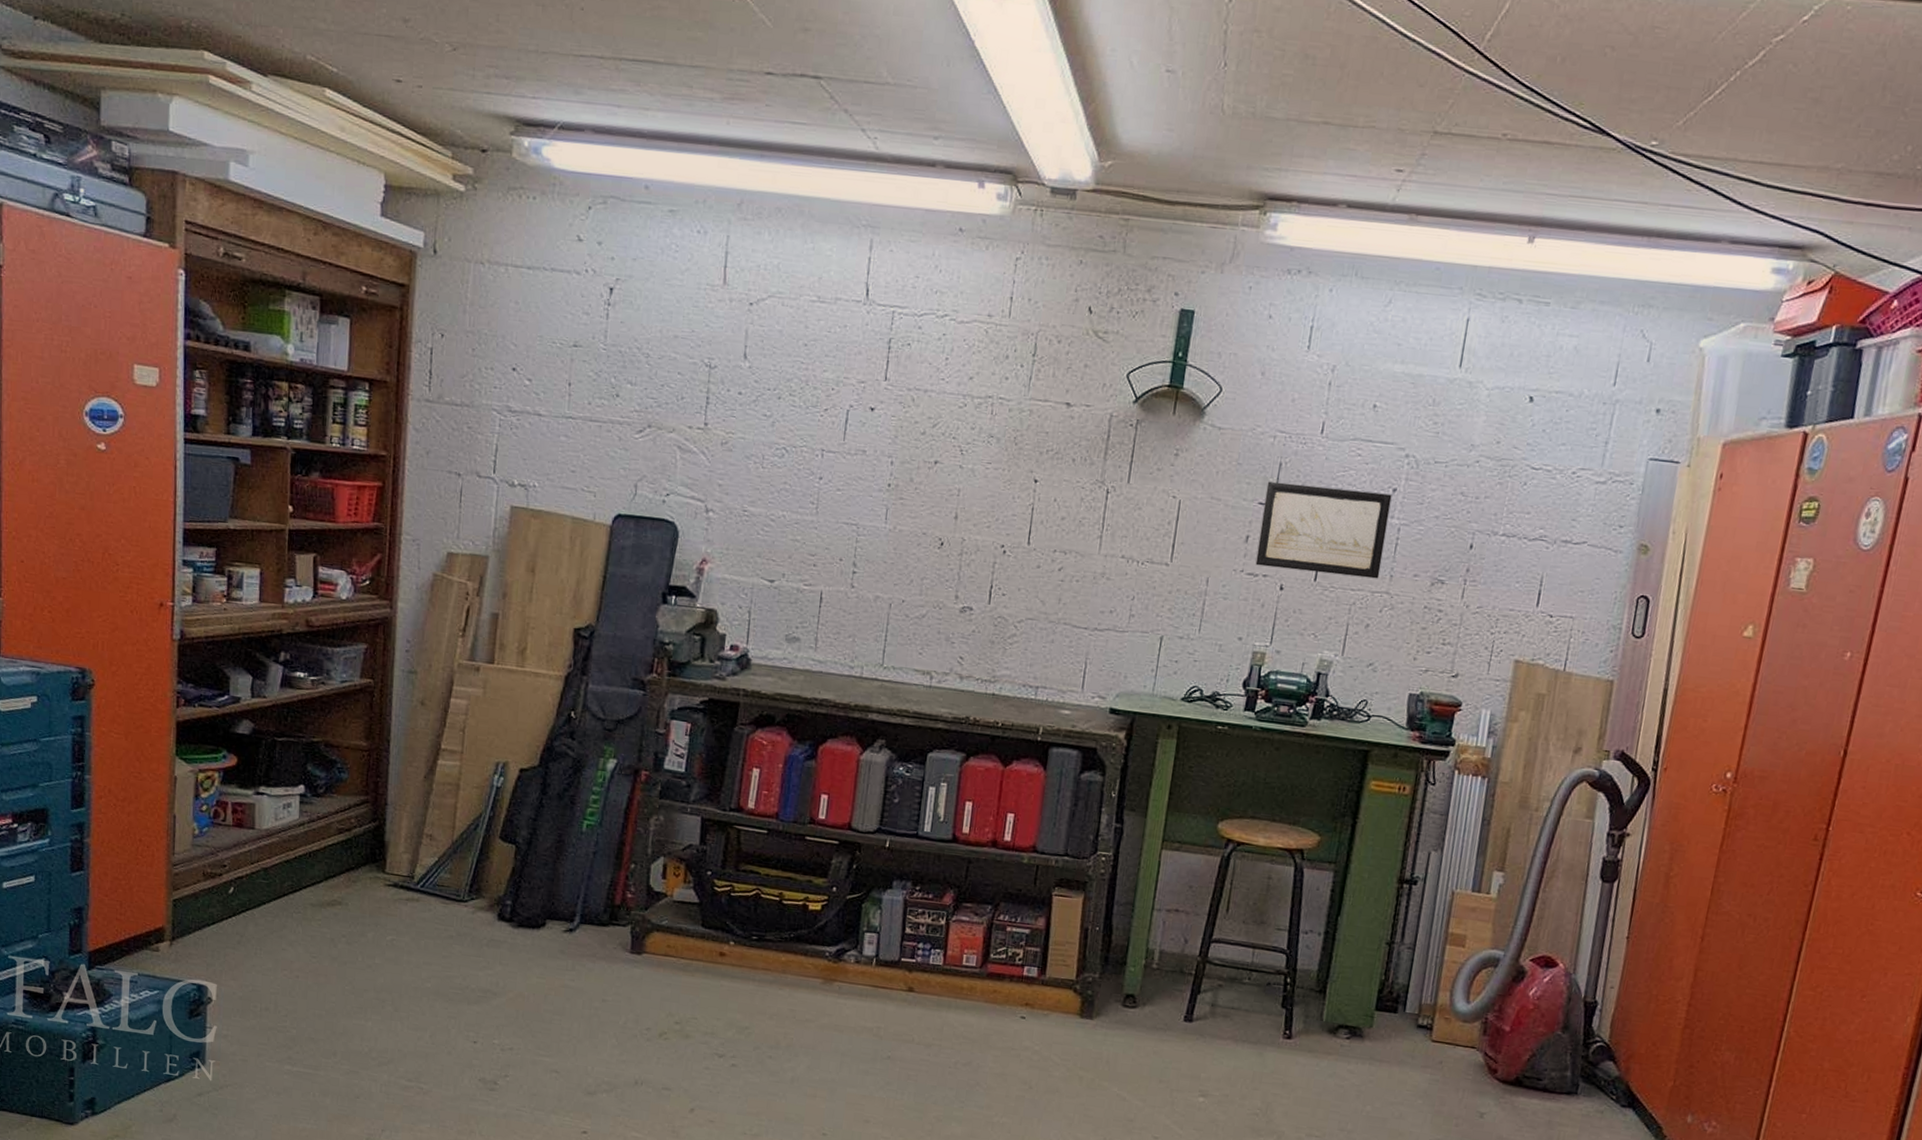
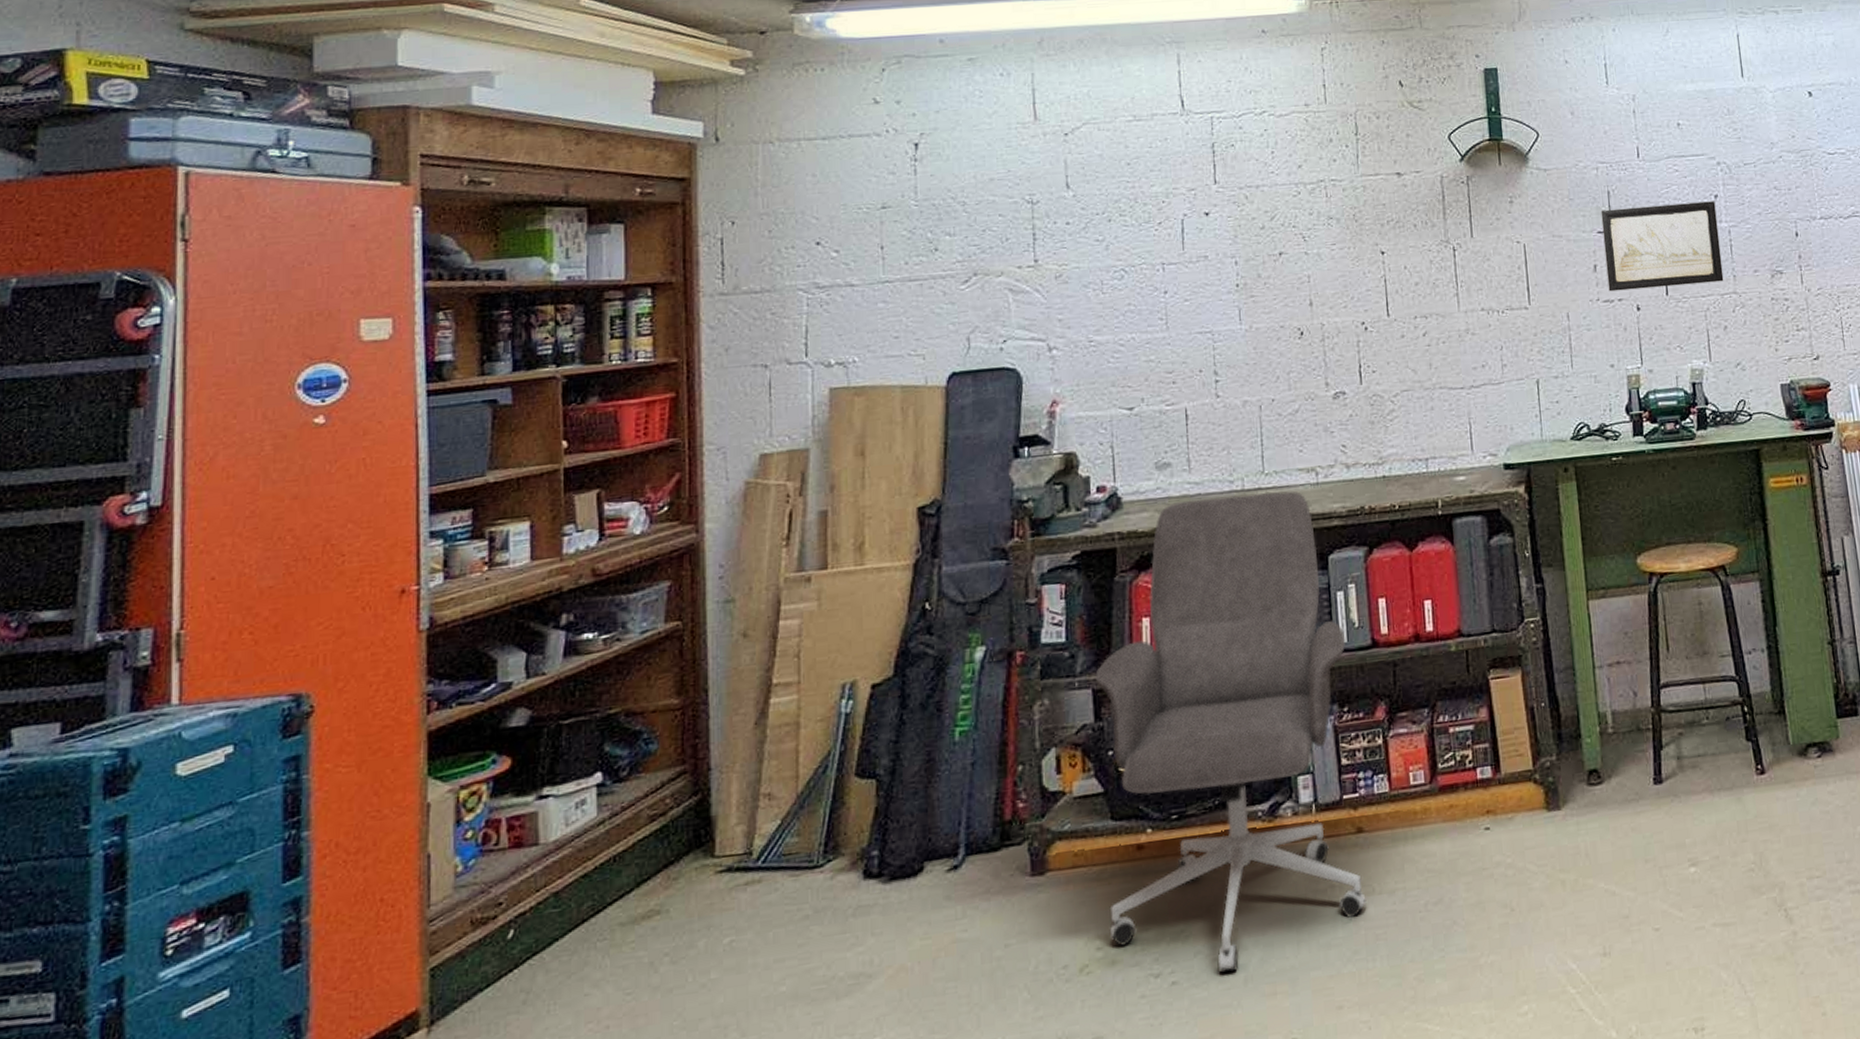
office chair: none [687,674,930,1071] -> present [1095,491,1366,974]

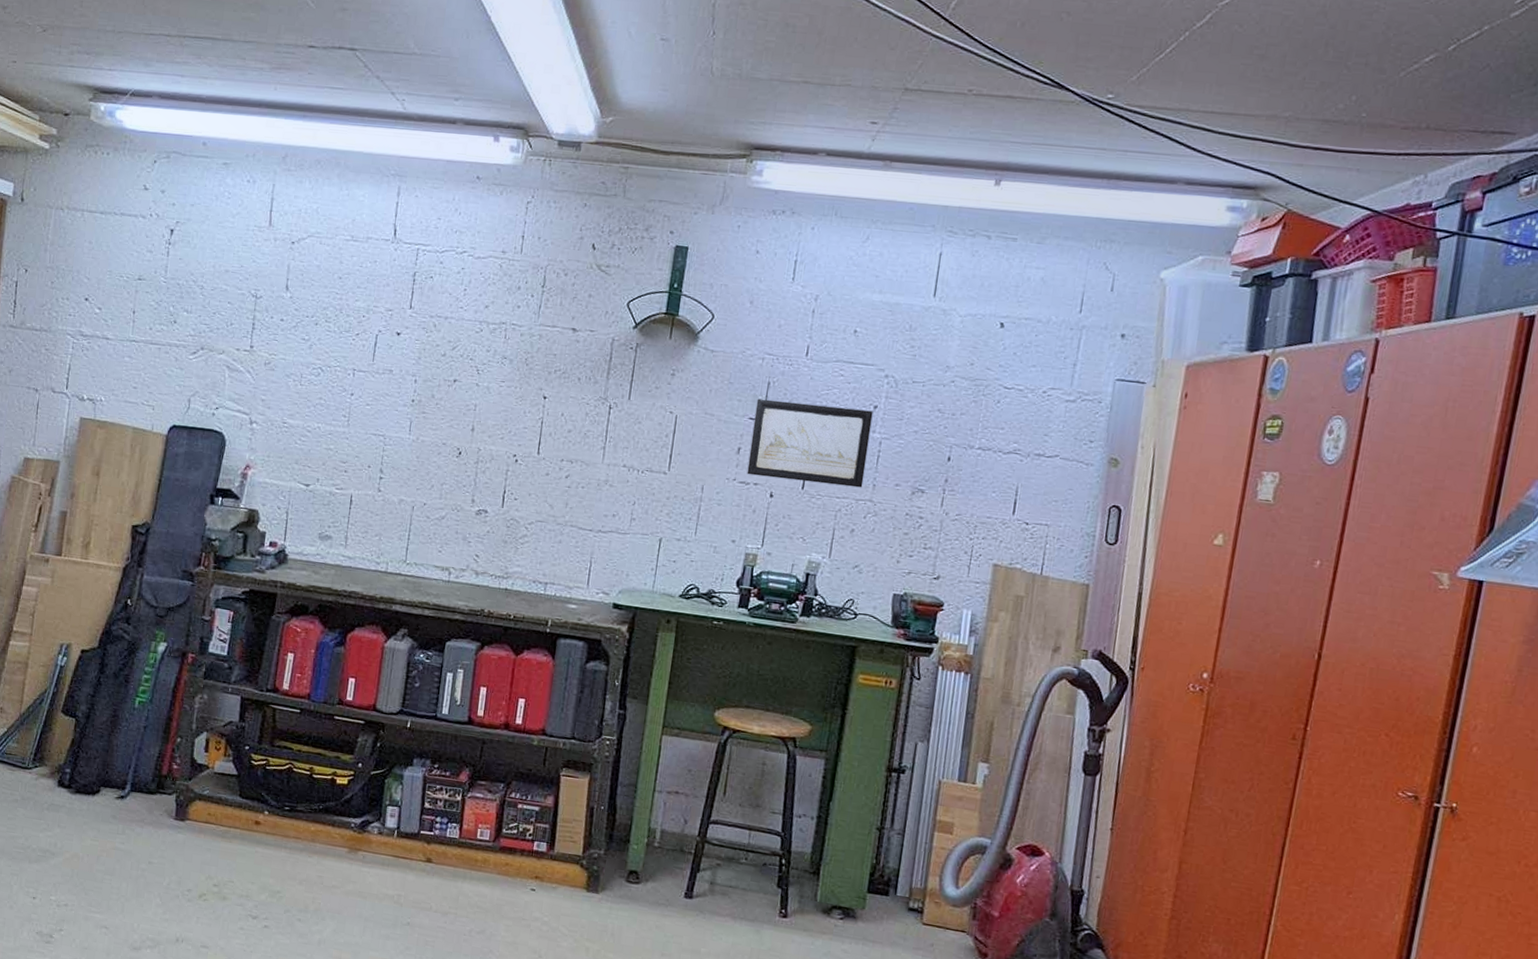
office chair: present [1095,491,1366,974] -> none [225,569,448,934]

